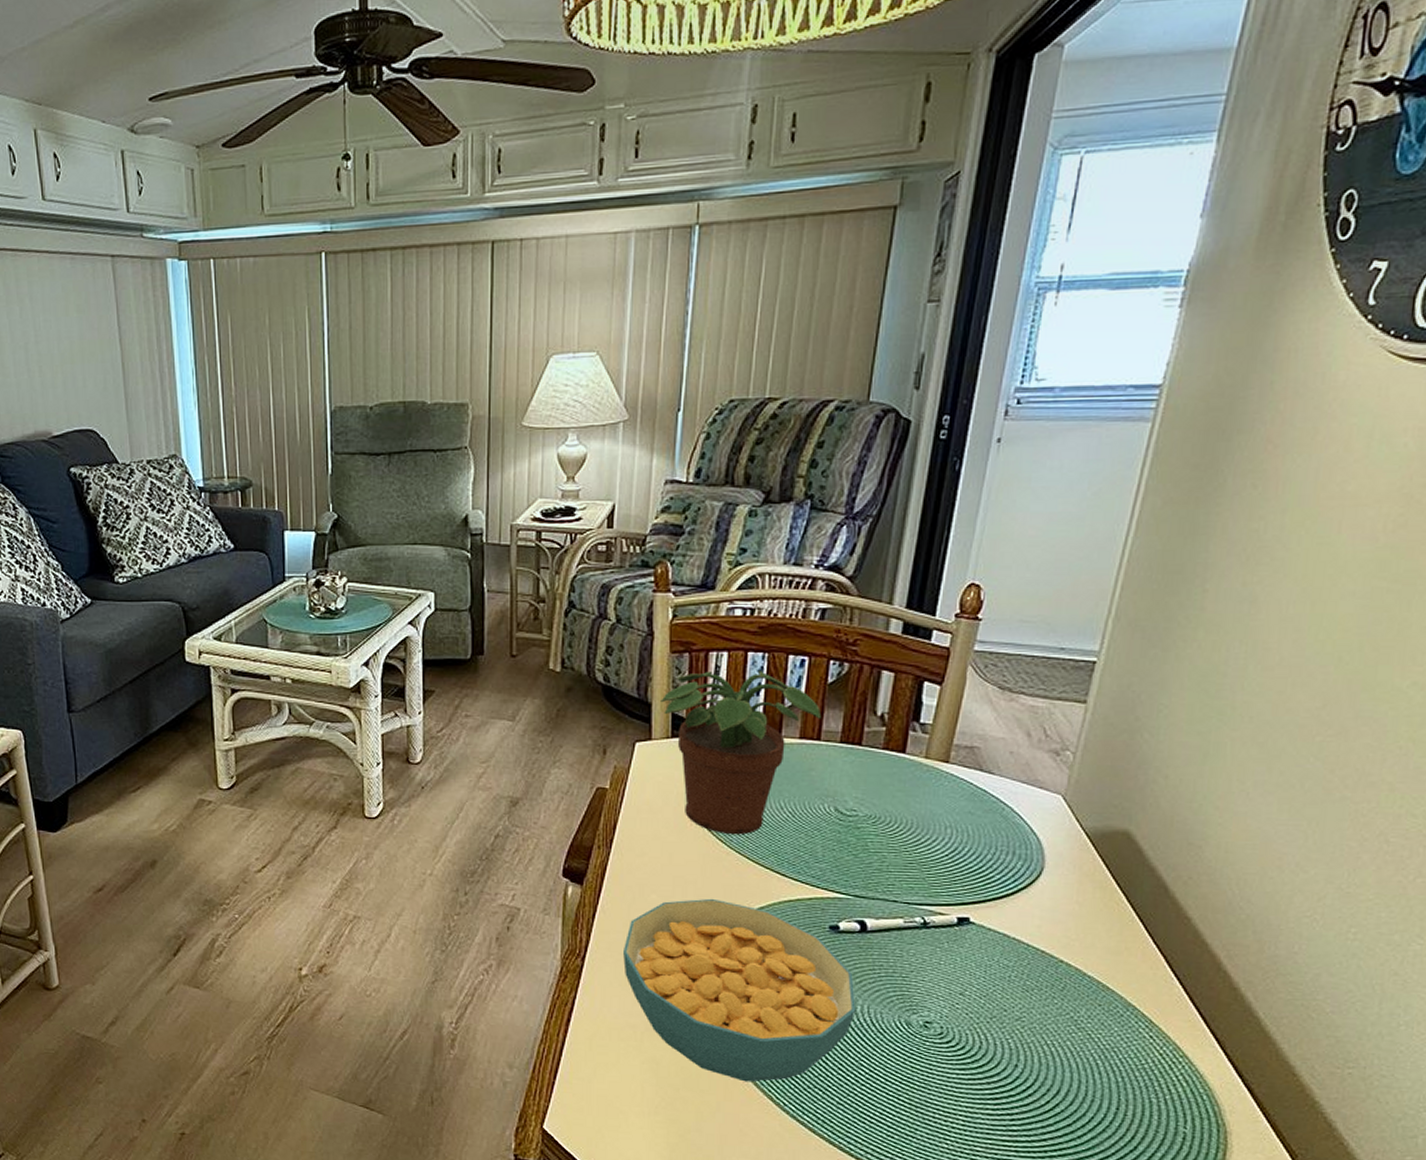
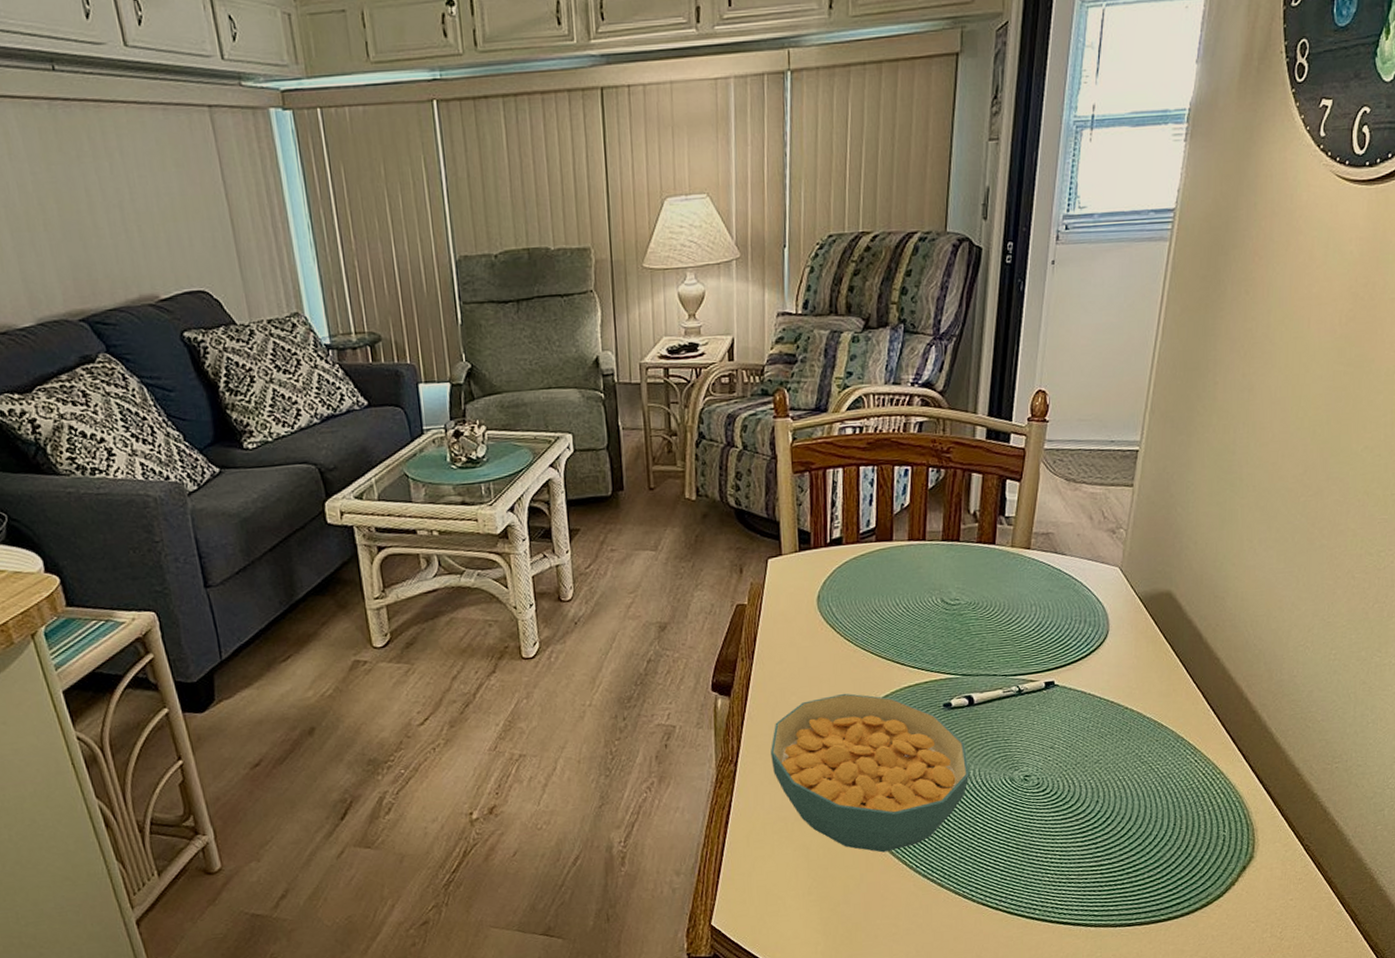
potted plant: present [661,671,822,835] -> none [787,482,925,634]

